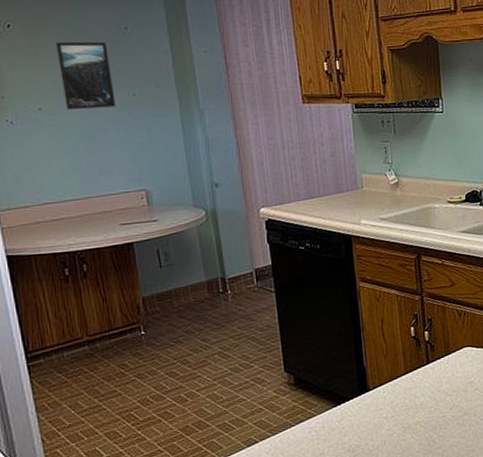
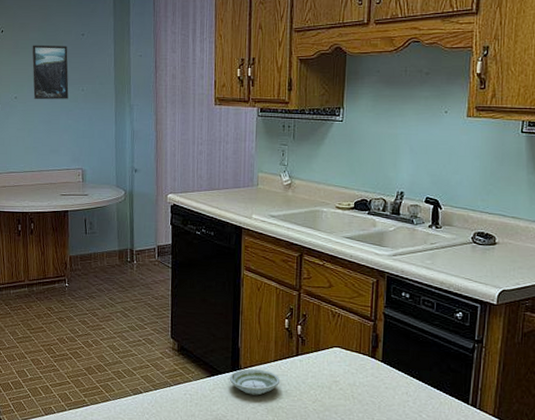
saucer: none [358,386,414,416] -> present [229,368,281,396]

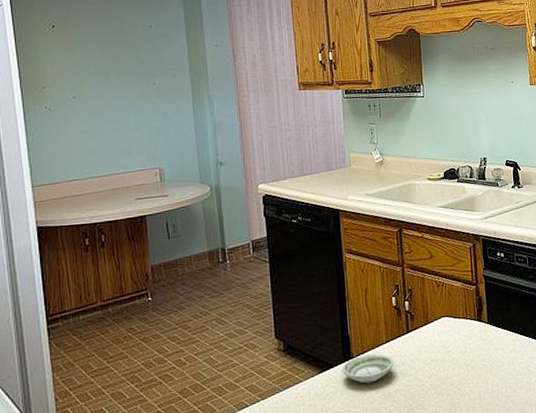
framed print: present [32,45,69,99] -> none [91,39,138,97]

